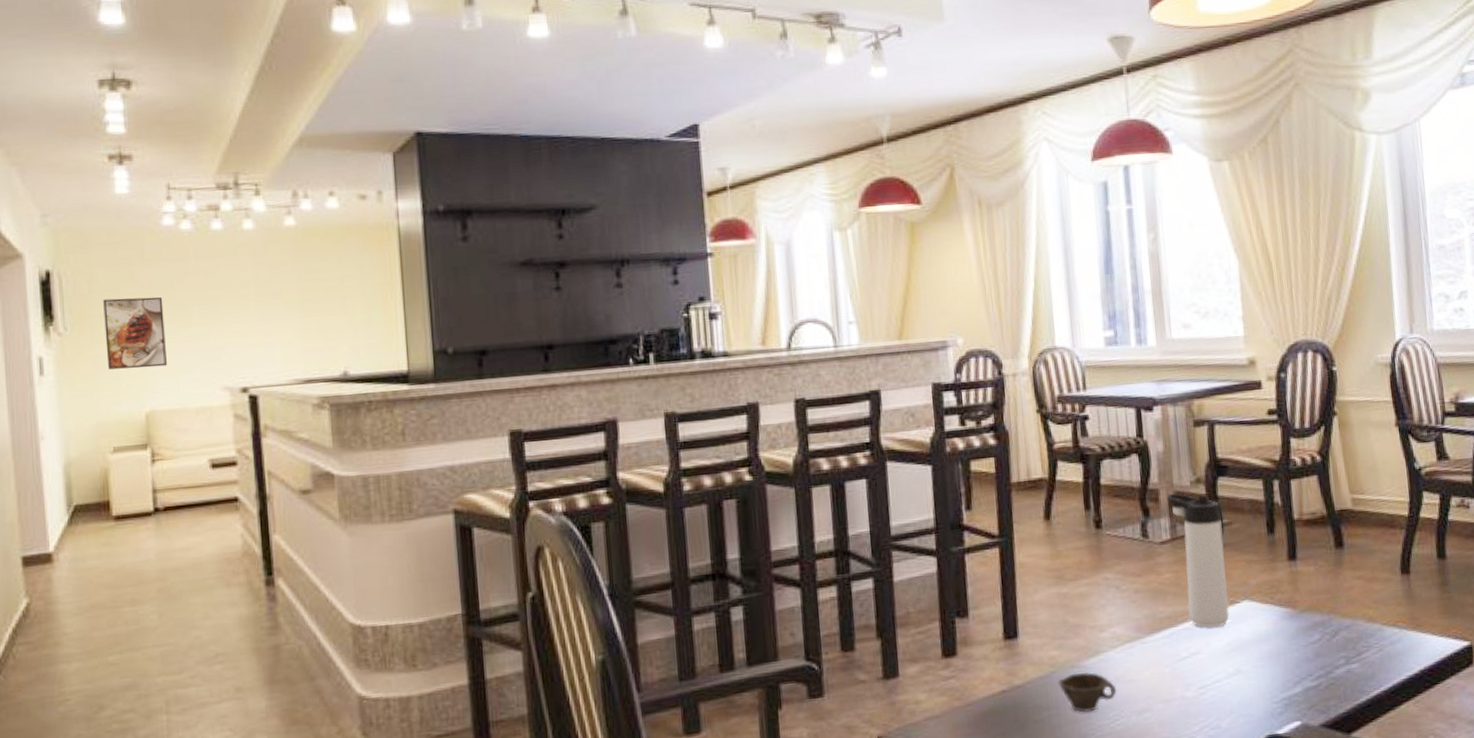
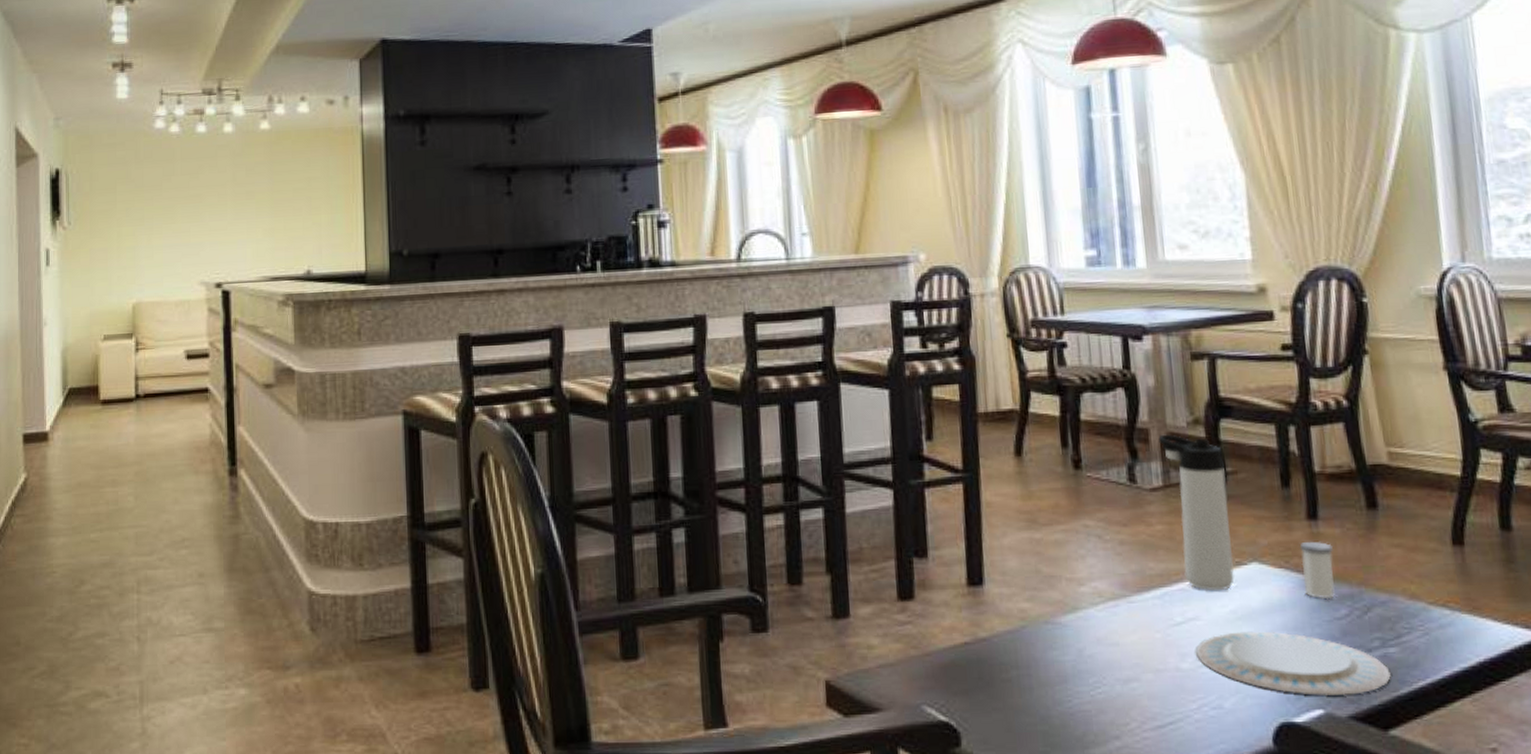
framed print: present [103,296,167,370] -> none [102,195,153,262]
cup: present [1057,671,1117,713] -> none [1028,629,1098,675]
plate: none [1197,658,1353,710] -> present [1195,631,1391,697]
salt shaker: none [1282,578,1310,628] -> present [1299,541,1336,600]

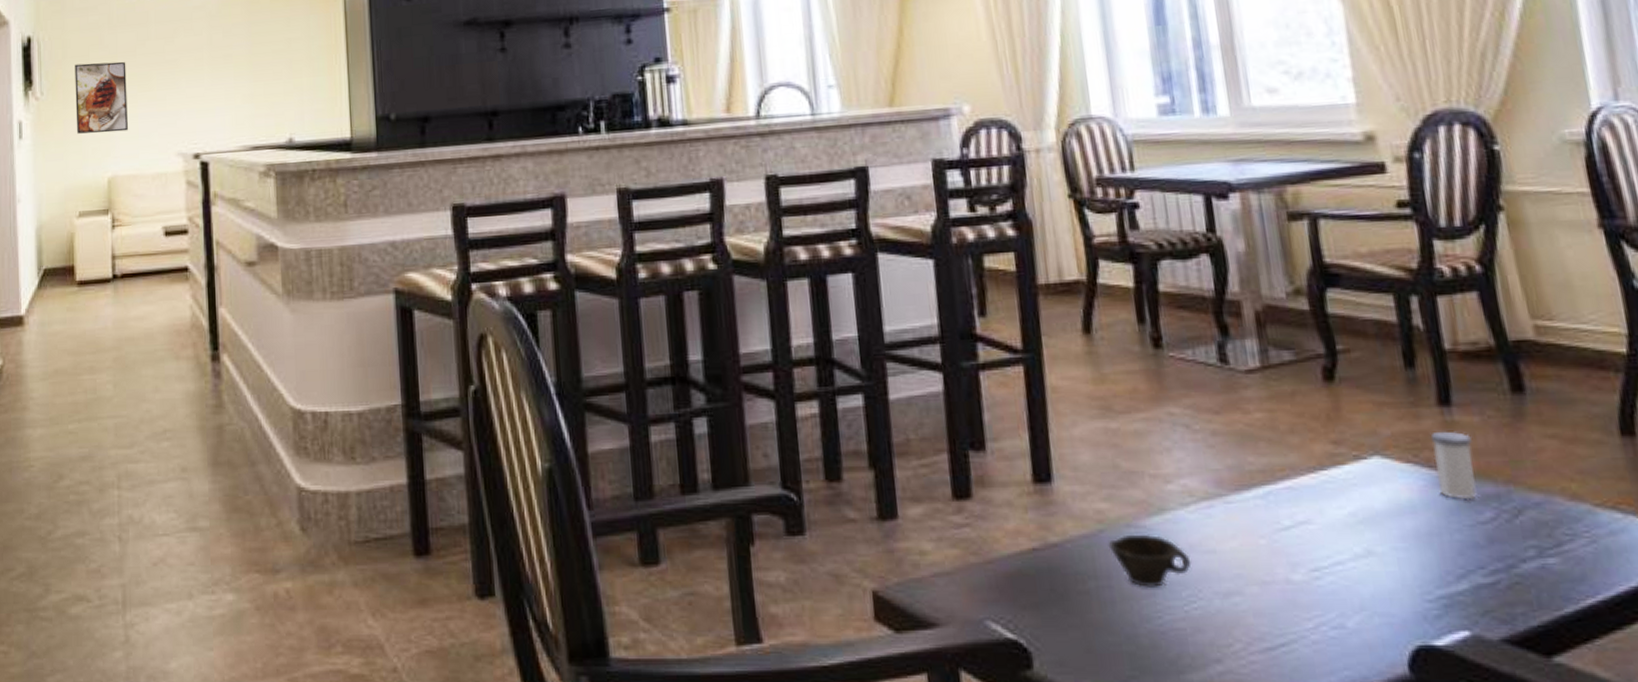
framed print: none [102,195,153,262] -> present [75,61,128,134]
cup: none [1028,629,1098,675] -> present [1108,534,1191,587]
thermos bottle: present [1158,434,1234,591] -> none [1253,307,1352,490]
plate: present [1195,631,1391,697] -> none [1308,537,1552,616]

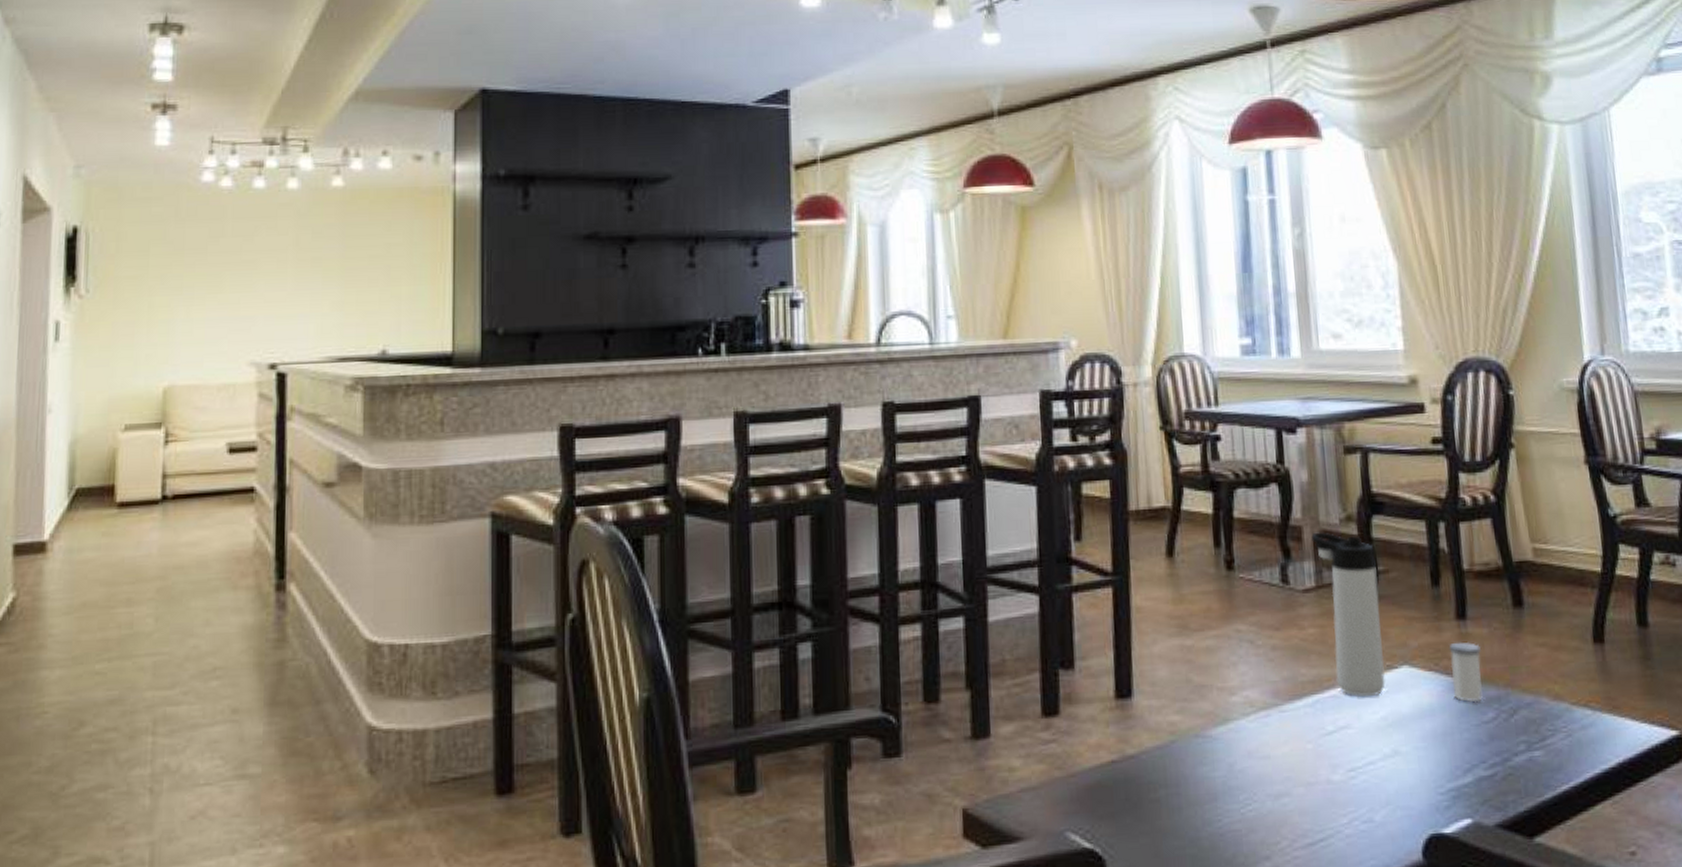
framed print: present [75,61,128,134] -> none [128,259,194,338]
cup: present [1108,534,1191,587] -> none [1178,743,1249,793]
thermos bottle: none [1253,307,1352,490] -> present [1311,532,1385,697]

